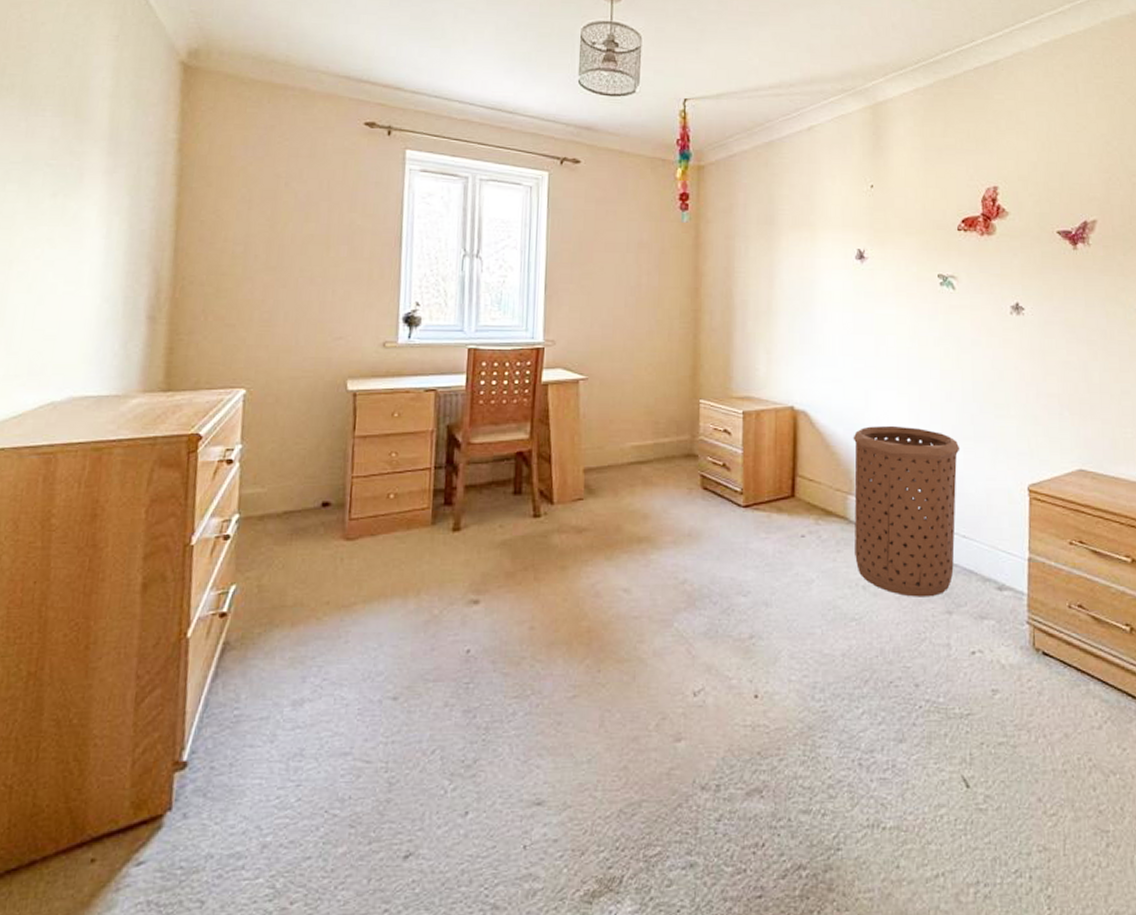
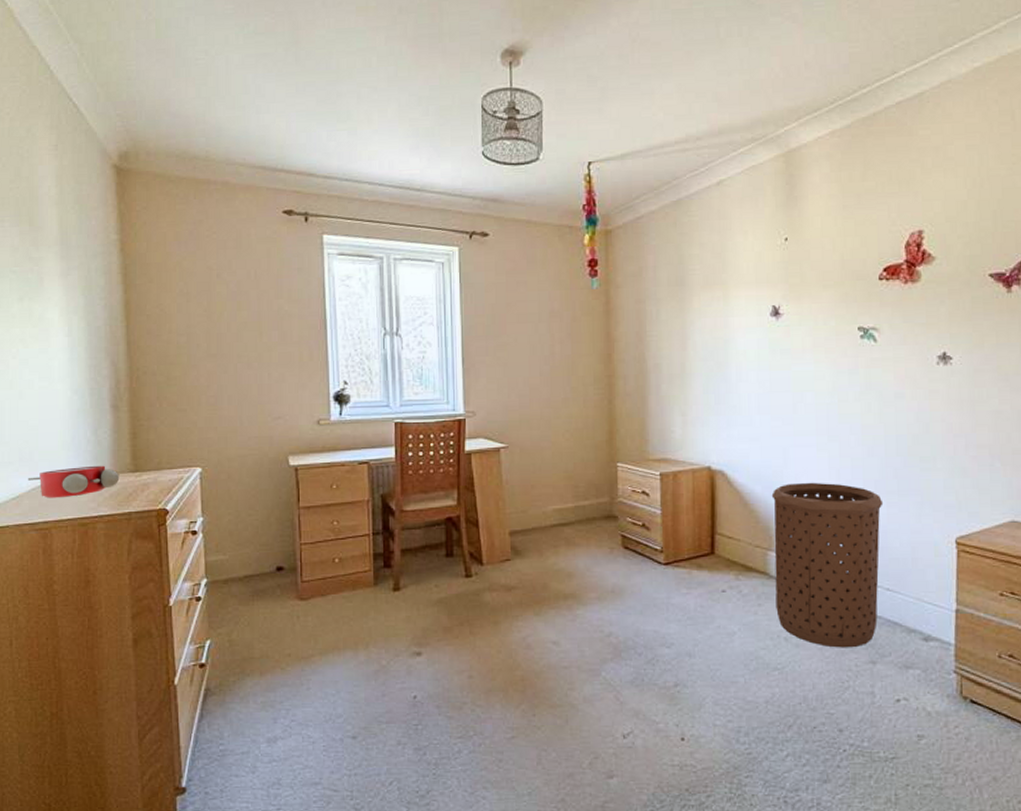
alarm clock: none [35,382,148,418] -> present [27,465,120,499]

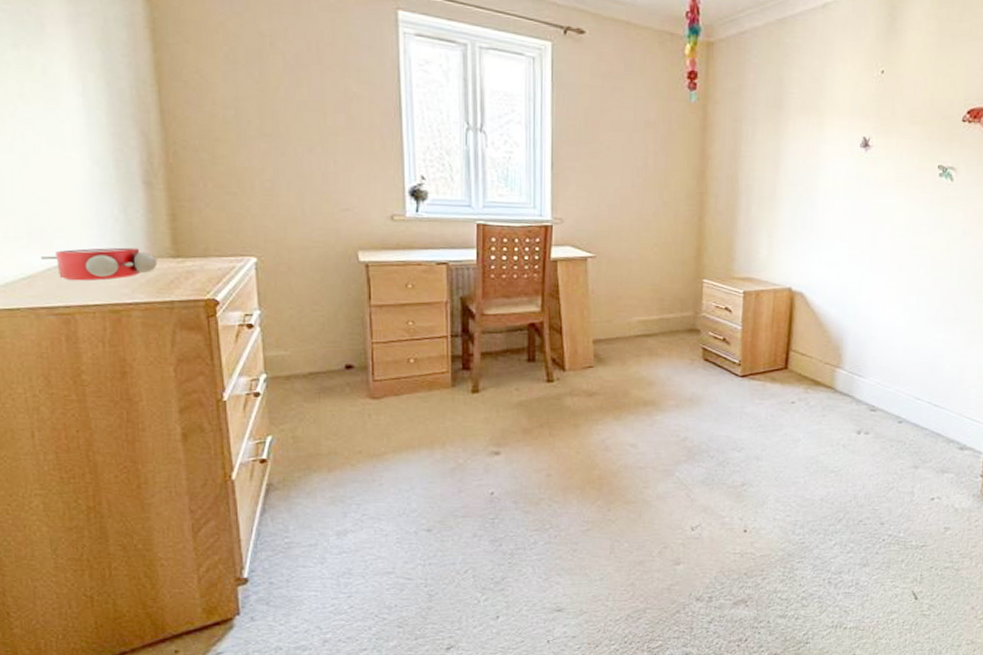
laundry basket: present [771,482,884,648] -> none [838,307,941,455]

